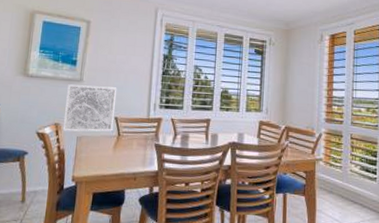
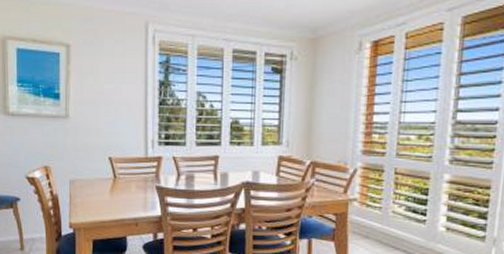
wall art: present [62,84,117,132] -> none [52,122,108,176]

